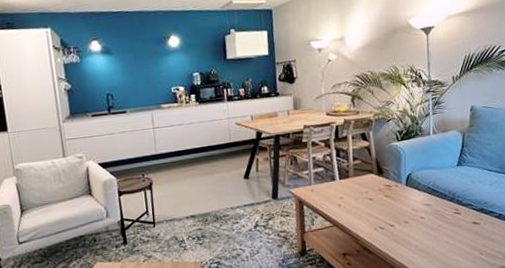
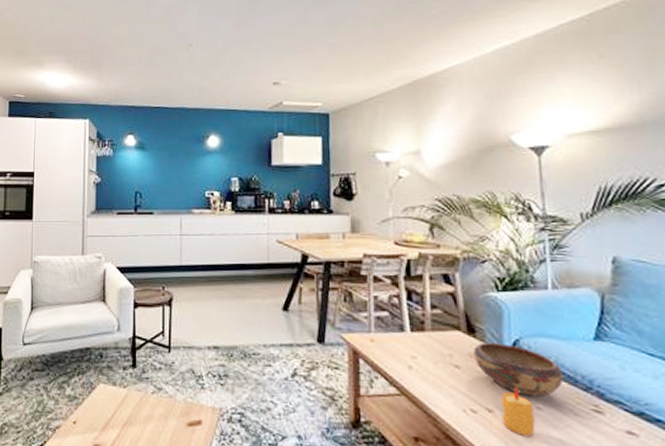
decorative bowl: none [382,178,438,212] -> present [473,342,563,397]
candle: none [399,207,420,238] -> present [501,387,535,436]

